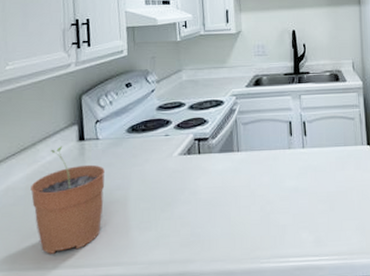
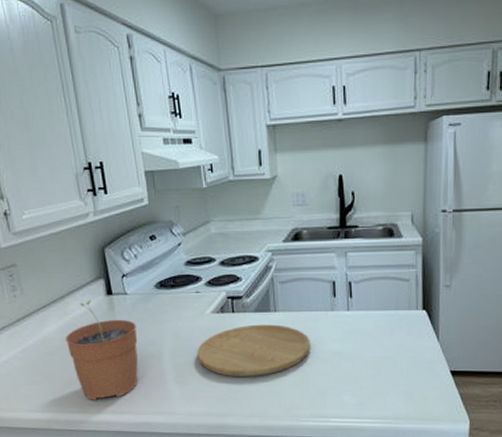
cutting board: none [162,164,270,220] -> present [197,324,310,377]

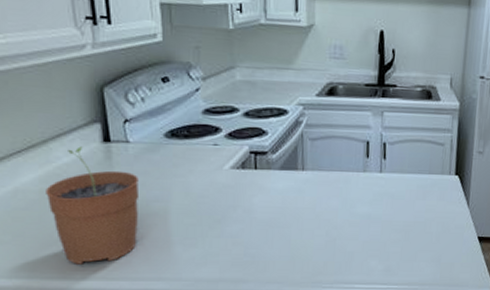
cutting board: present [197,324,310,377] -> none [210,183,339,240]

